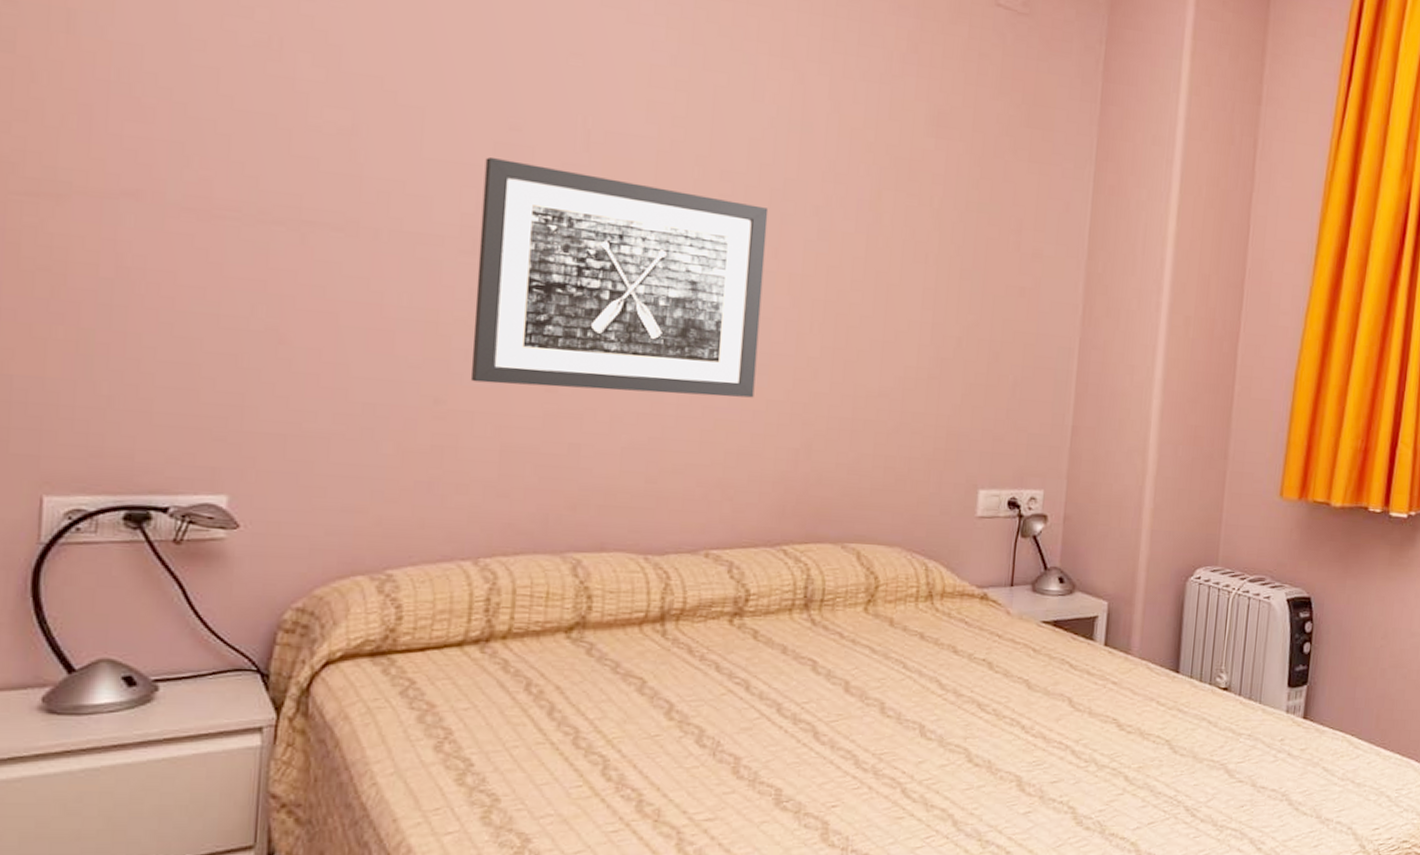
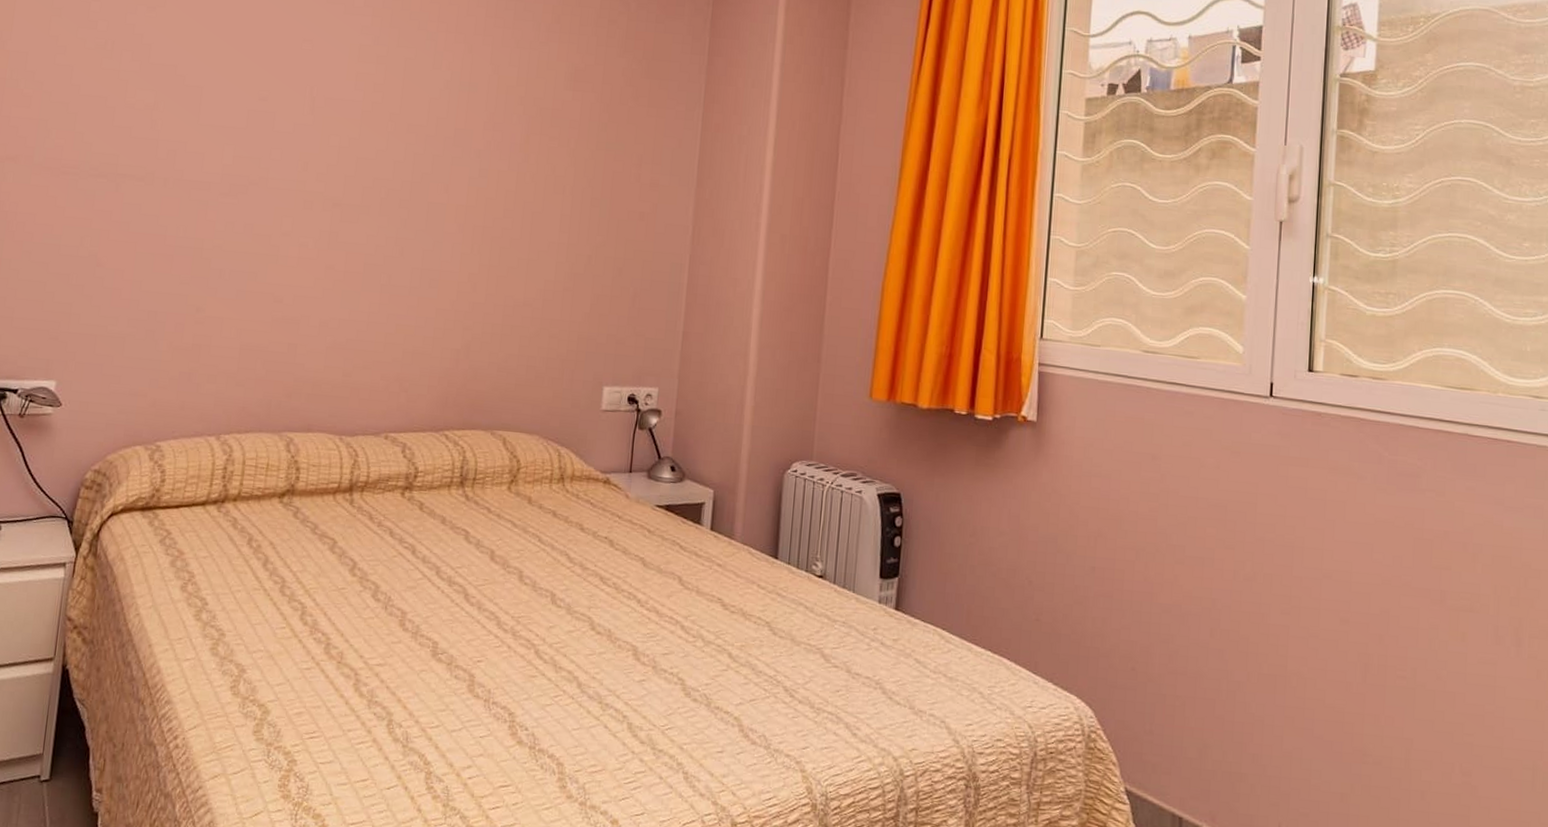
wall art: present [471,157,769,398] -> none [223,122,443,307]

